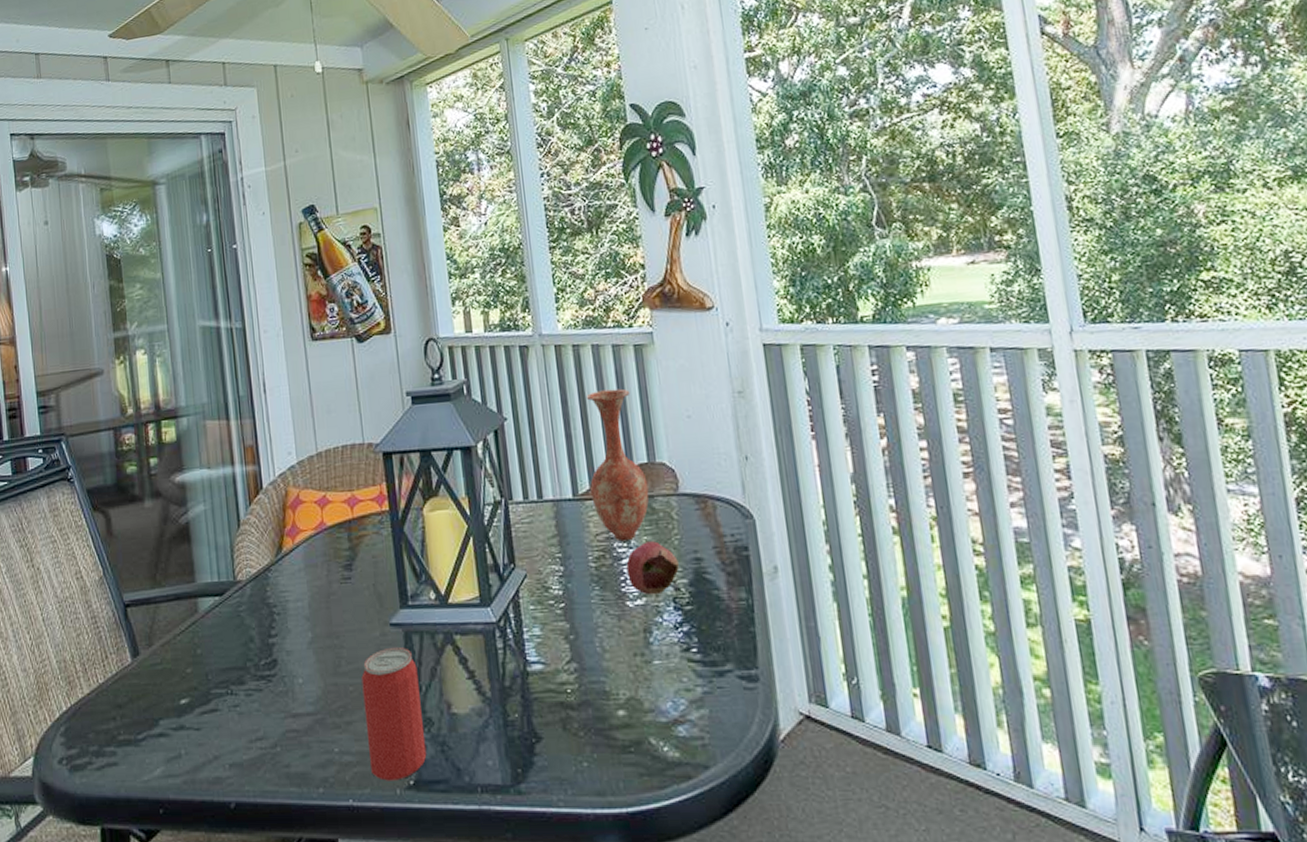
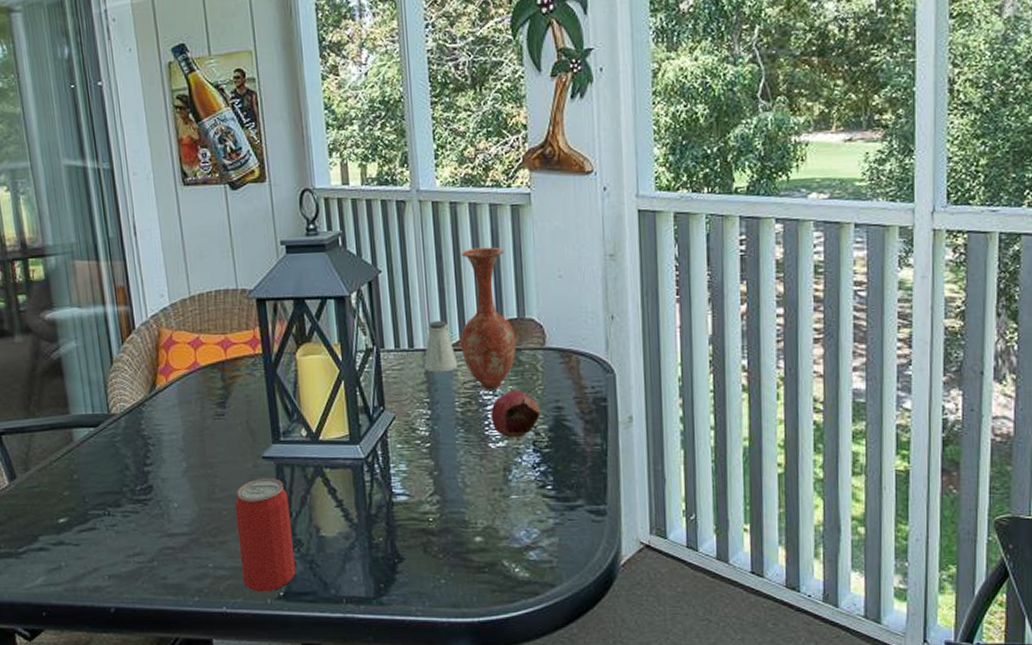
saltshaker: none [554,468,589,525] -> present [424,321,458,373]

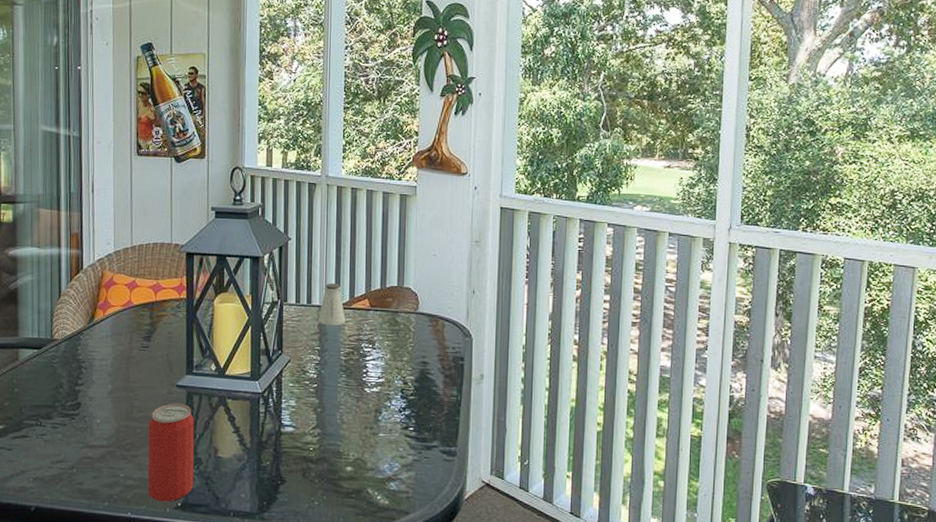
vase: present [460,247,517,390] -> none [350,226,395,344]
apple: present [491,390,541,437] -> none [369,345,409,385]

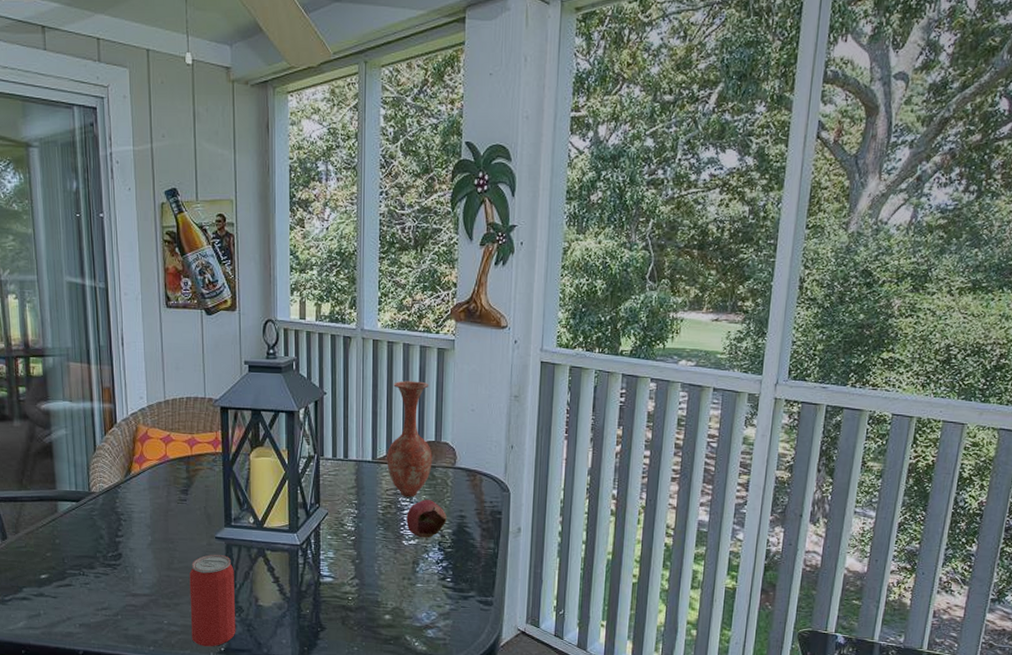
saltshaker: present [318,283,346,326] -> none [355,438,383,480]
vase: none [350,226,395,344] -> present [387,380,433,498]
apple: none [369,345,409,385] -> present [406,499,447,538]

